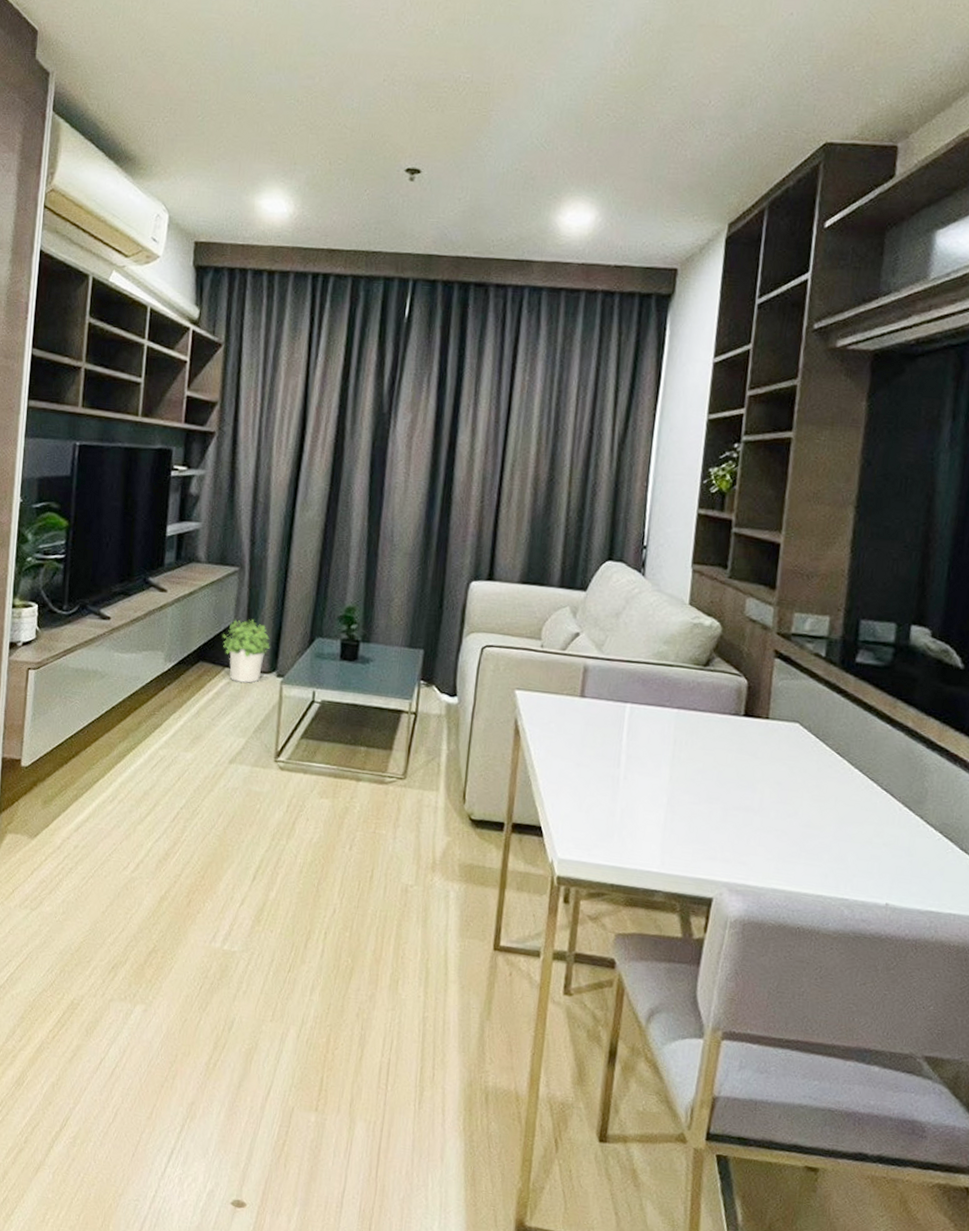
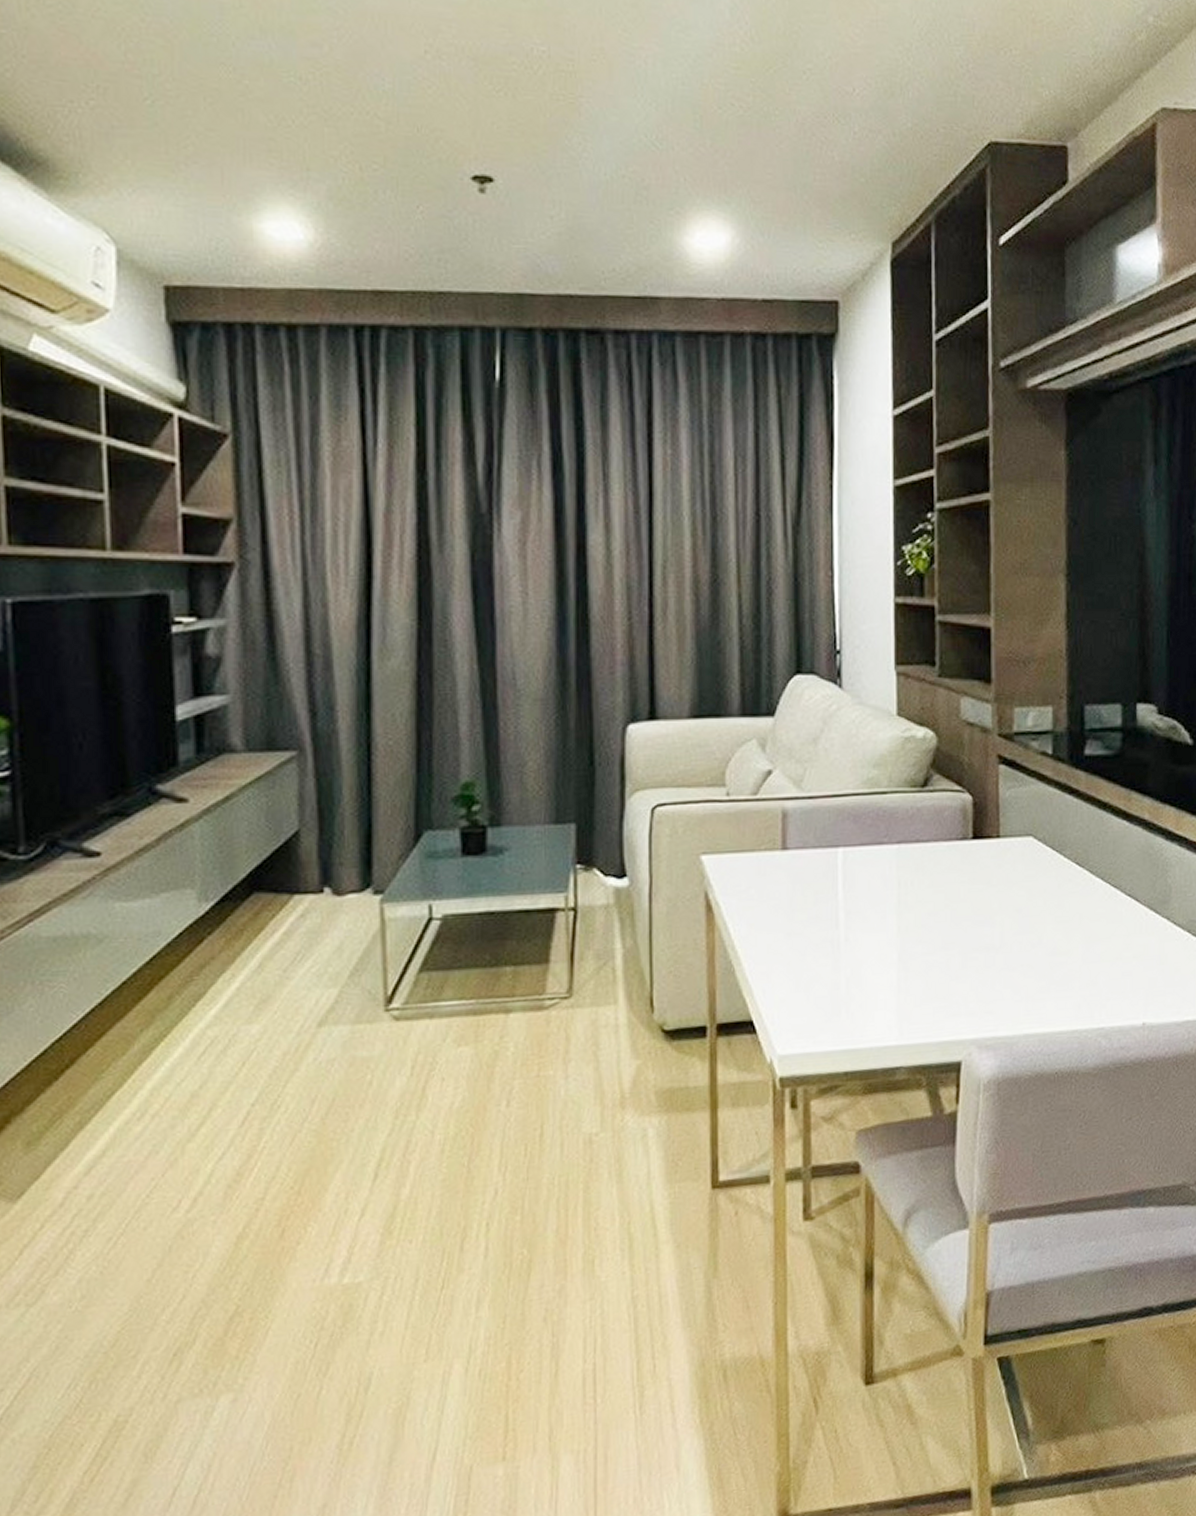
potted plant: present [222,619,271,683] -> none [283,821,358,912]

